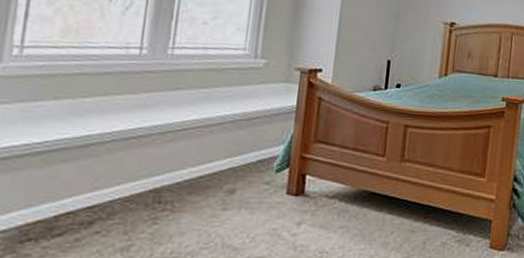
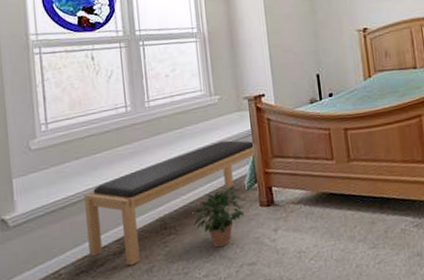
bench: none [45,112,296,241] -> present [84,140,255,266]
potted plant: none [197,166,266,234] -> present [193,186,245,248]

